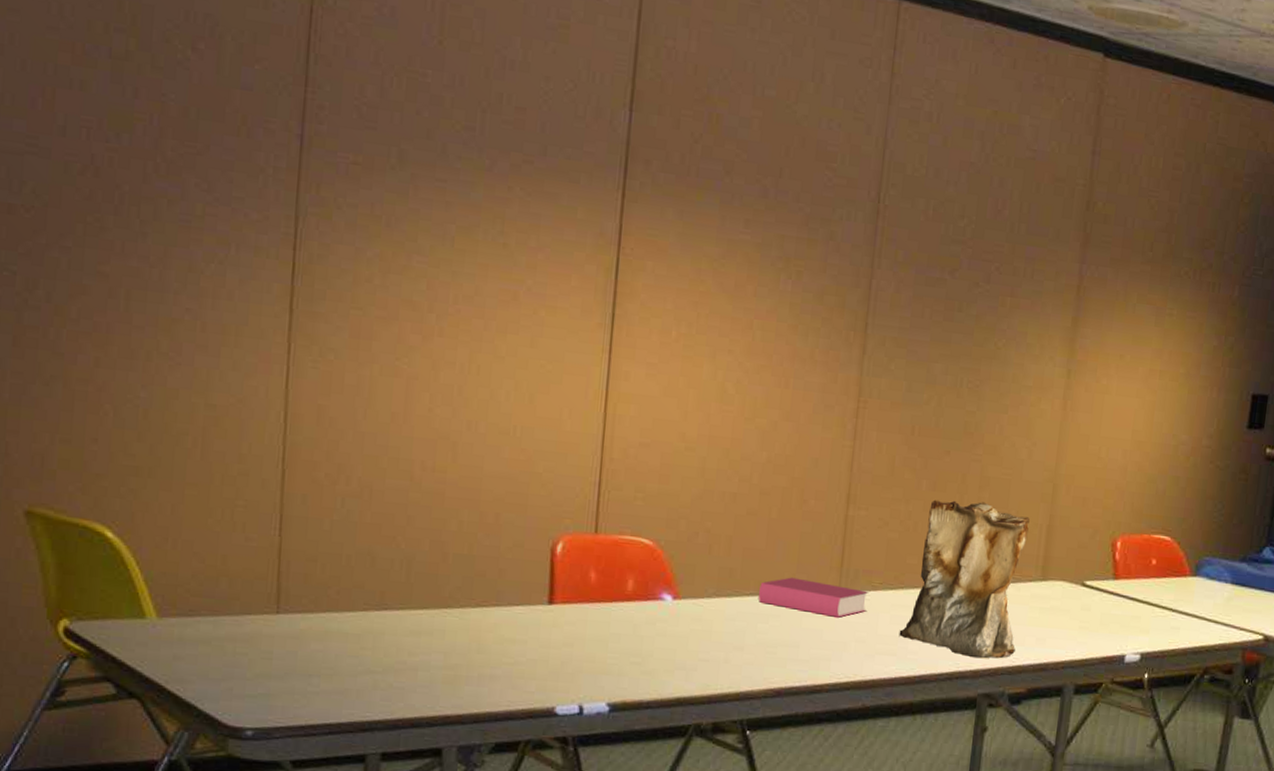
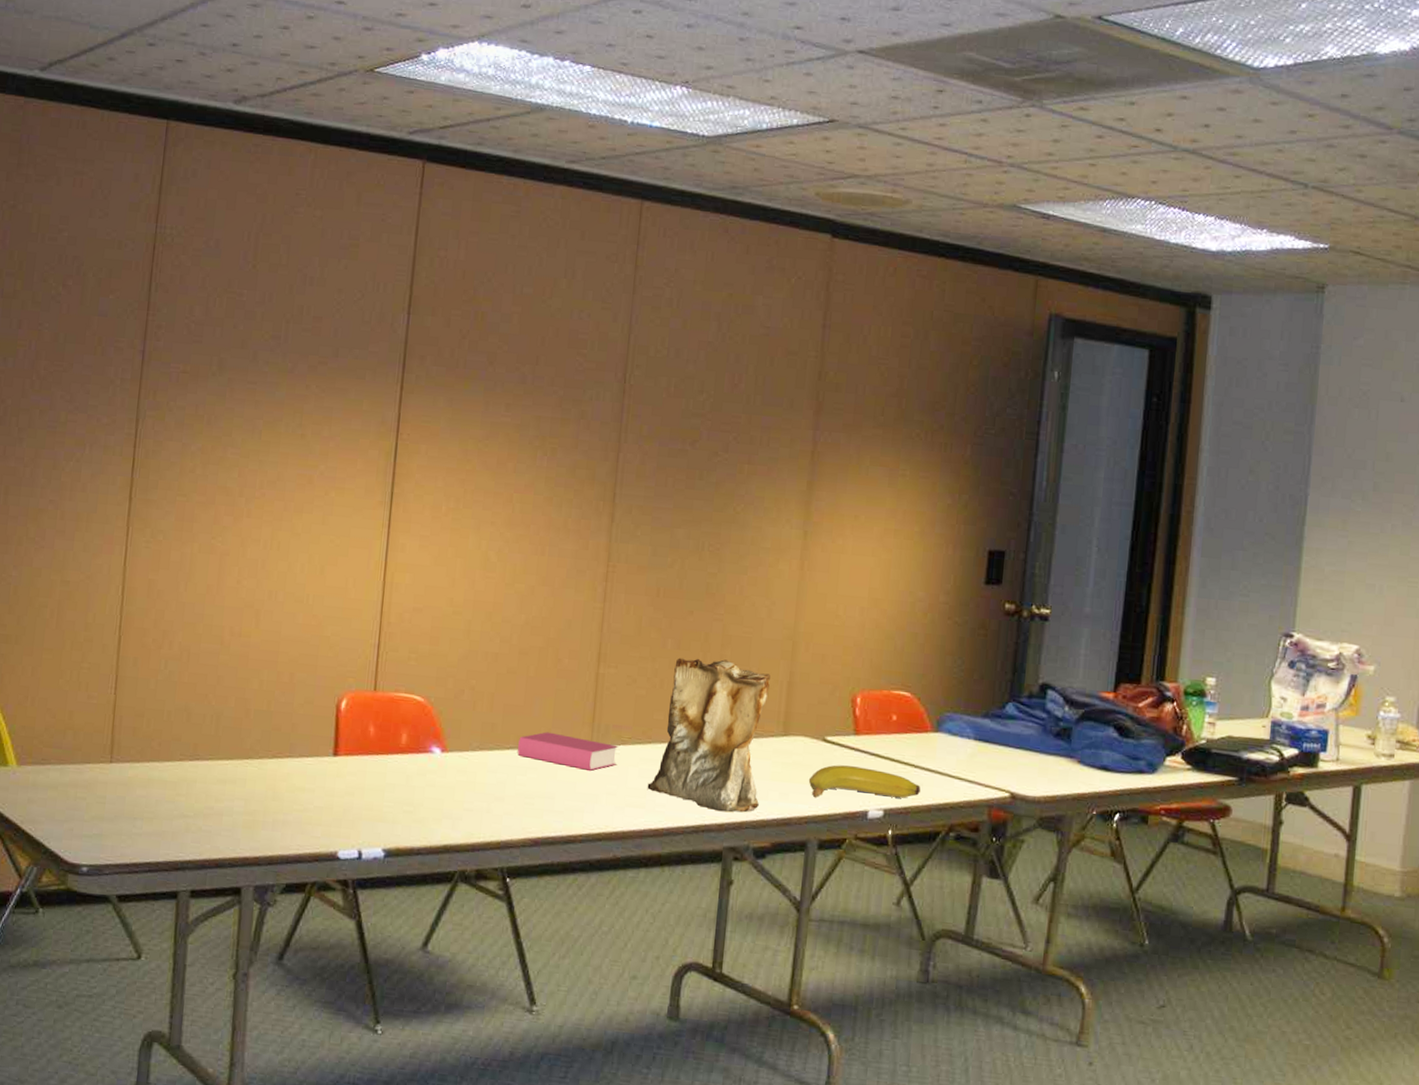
banana: none [1067,609,1178,642] -> present [809,765,921,799]

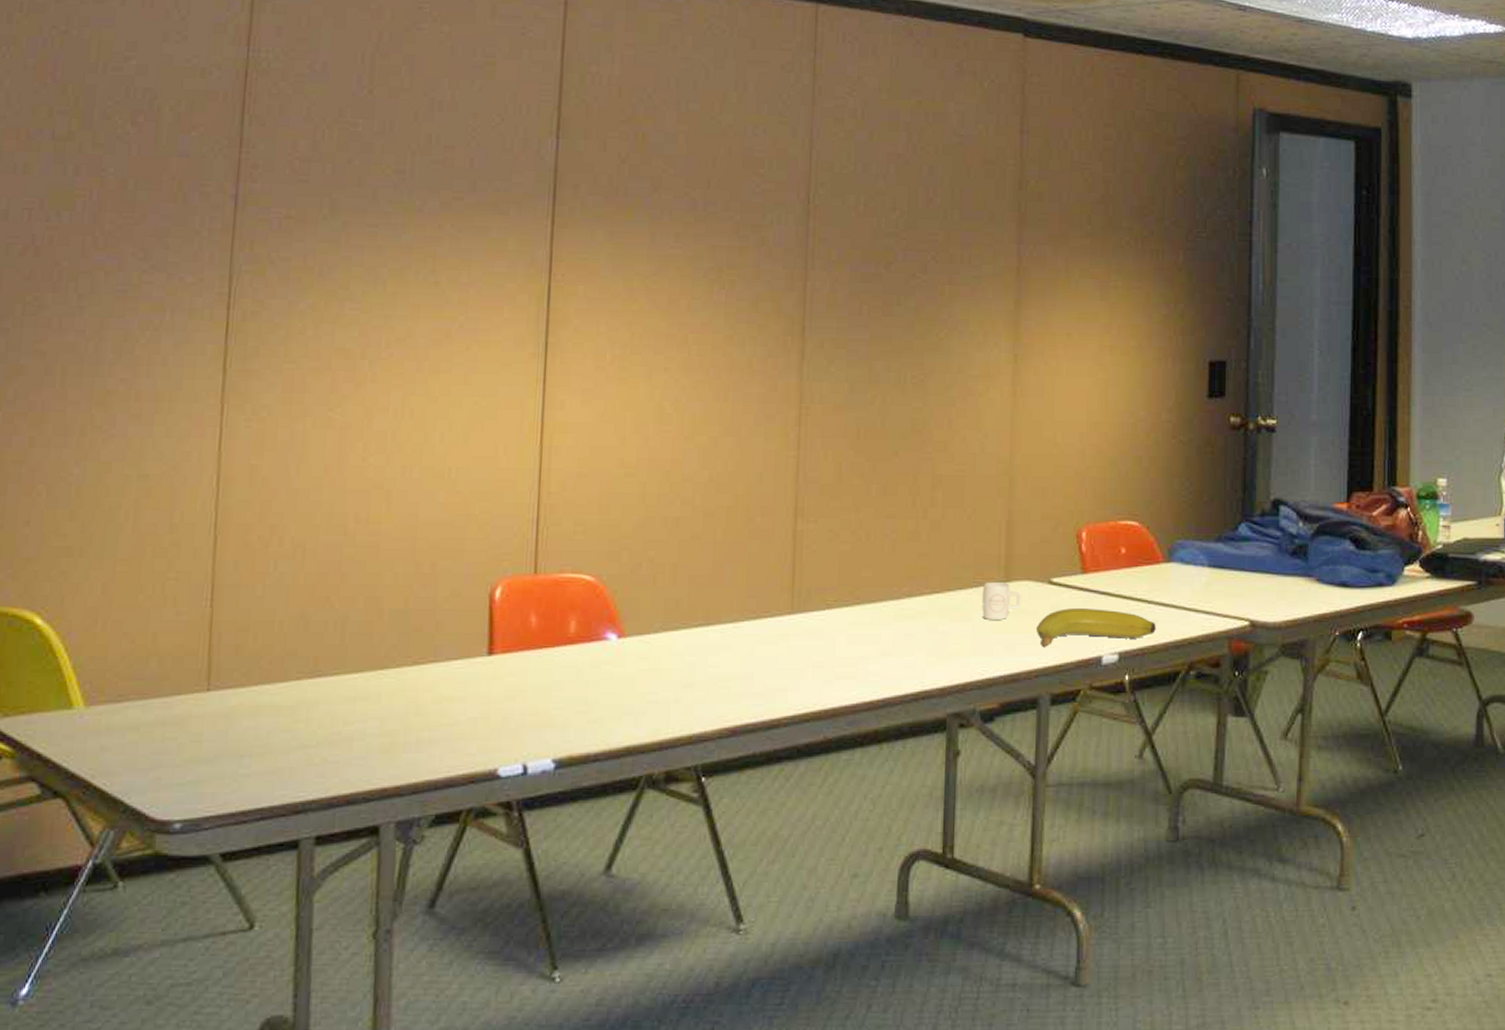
book: present [517,732,618,771] -> none [706,603,823,642]
paper bag: present [647,658,770,813] -> none [858,502,987,674]
mug: none [760,734,797,770] -> present [982,582,1021,621]

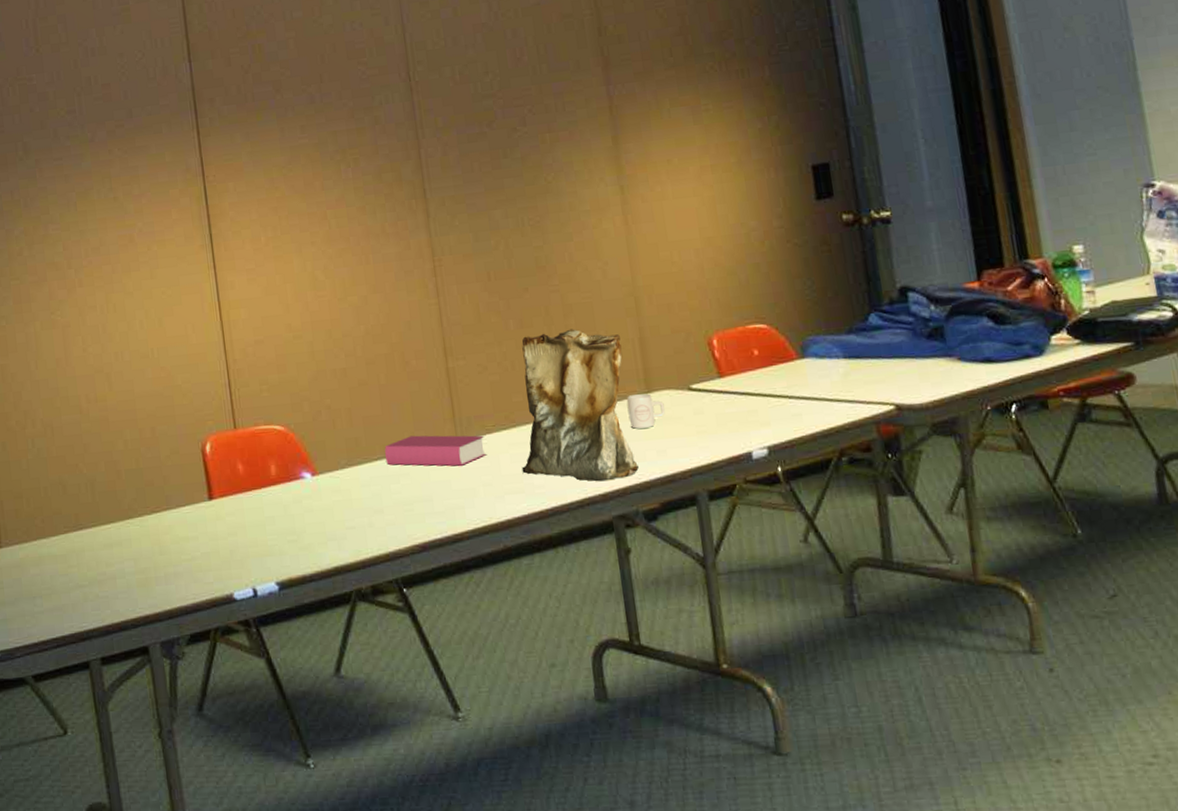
book: none [706,603,823,642] -> present [384,435,486,466]
paper bag: none [858,502,987,674] -> present [522,329,639,482]
banana: present [1037,608,1156,647] -> none [684,408,801,448]

